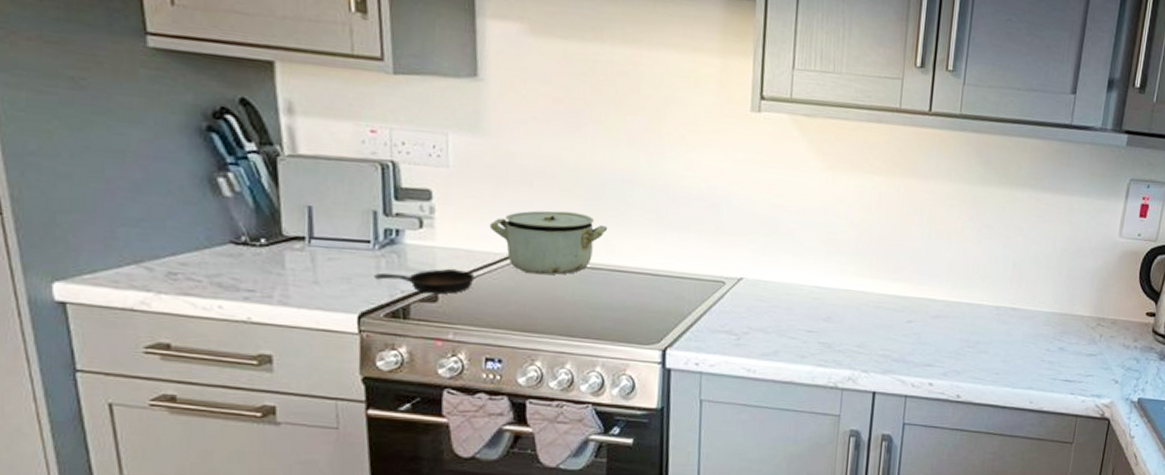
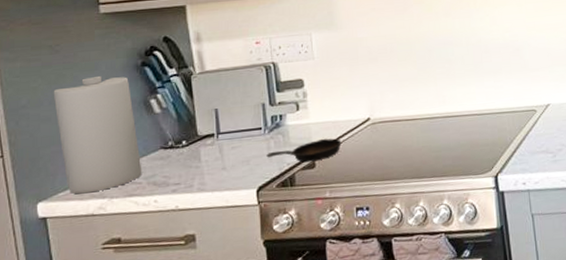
paper towel holder: none [76,131,203,282] -> present [53,75,142,194]
cooking pot: present [489,210,608,275] -> none [348,75,438,132]

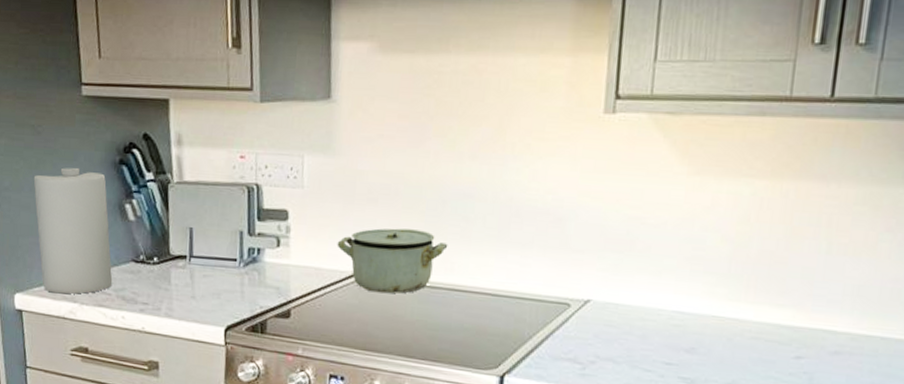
frying pan: present [266,138,342,162] -> none [238,285,323,311]
cooking pot: none [348,75,438,132] -> present [337,228,448,294]

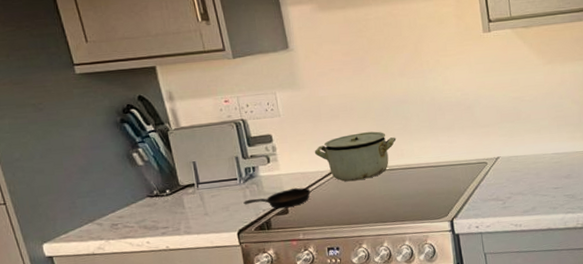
paper towel holder: present [33,167,113,295] -> none [42,131,133,237]
frying pan: none [238,285,323,311] -> present [243,187,311,209]

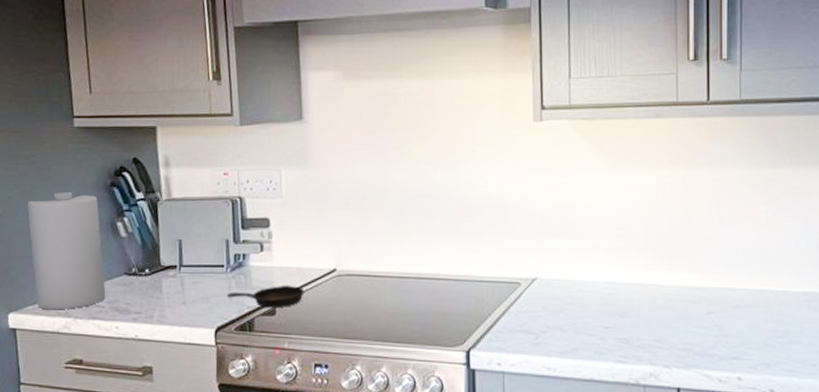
paper towel holder: none [42,131,133,237] -> present [27,191,106,310]
cooking pot: present [314,131,397,182] -> none [315,228,413,286]

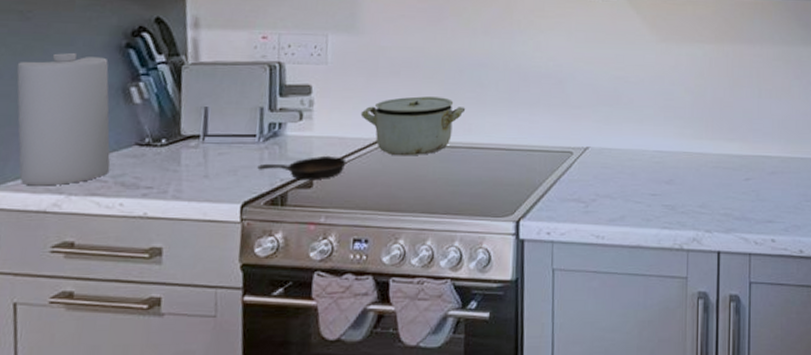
cooking pot: none [315,228,413,286] -> present [360,96,466,156]

